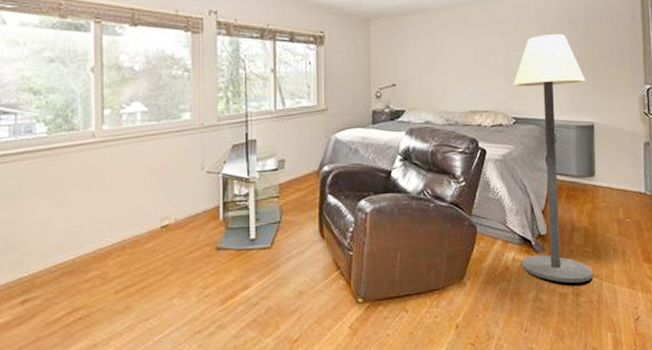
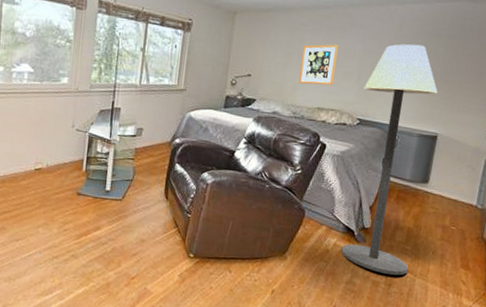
wall art: none [446,42,483,88] -> present [299,44,338,85]

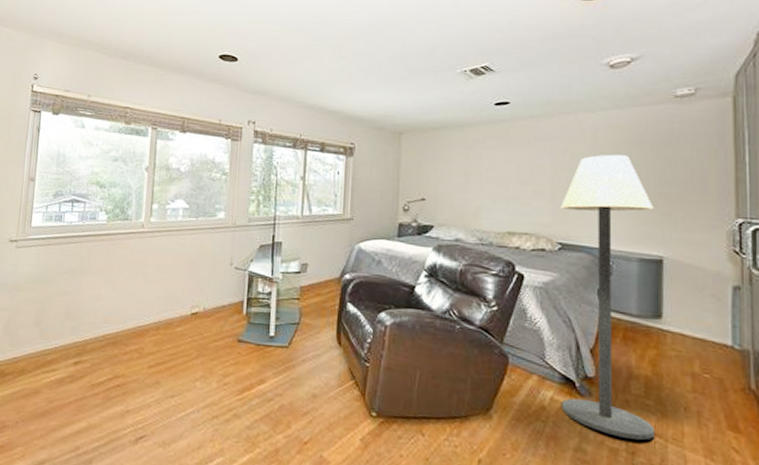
wall art: present [299,44,338,85] -> none [481,160,524,206]

